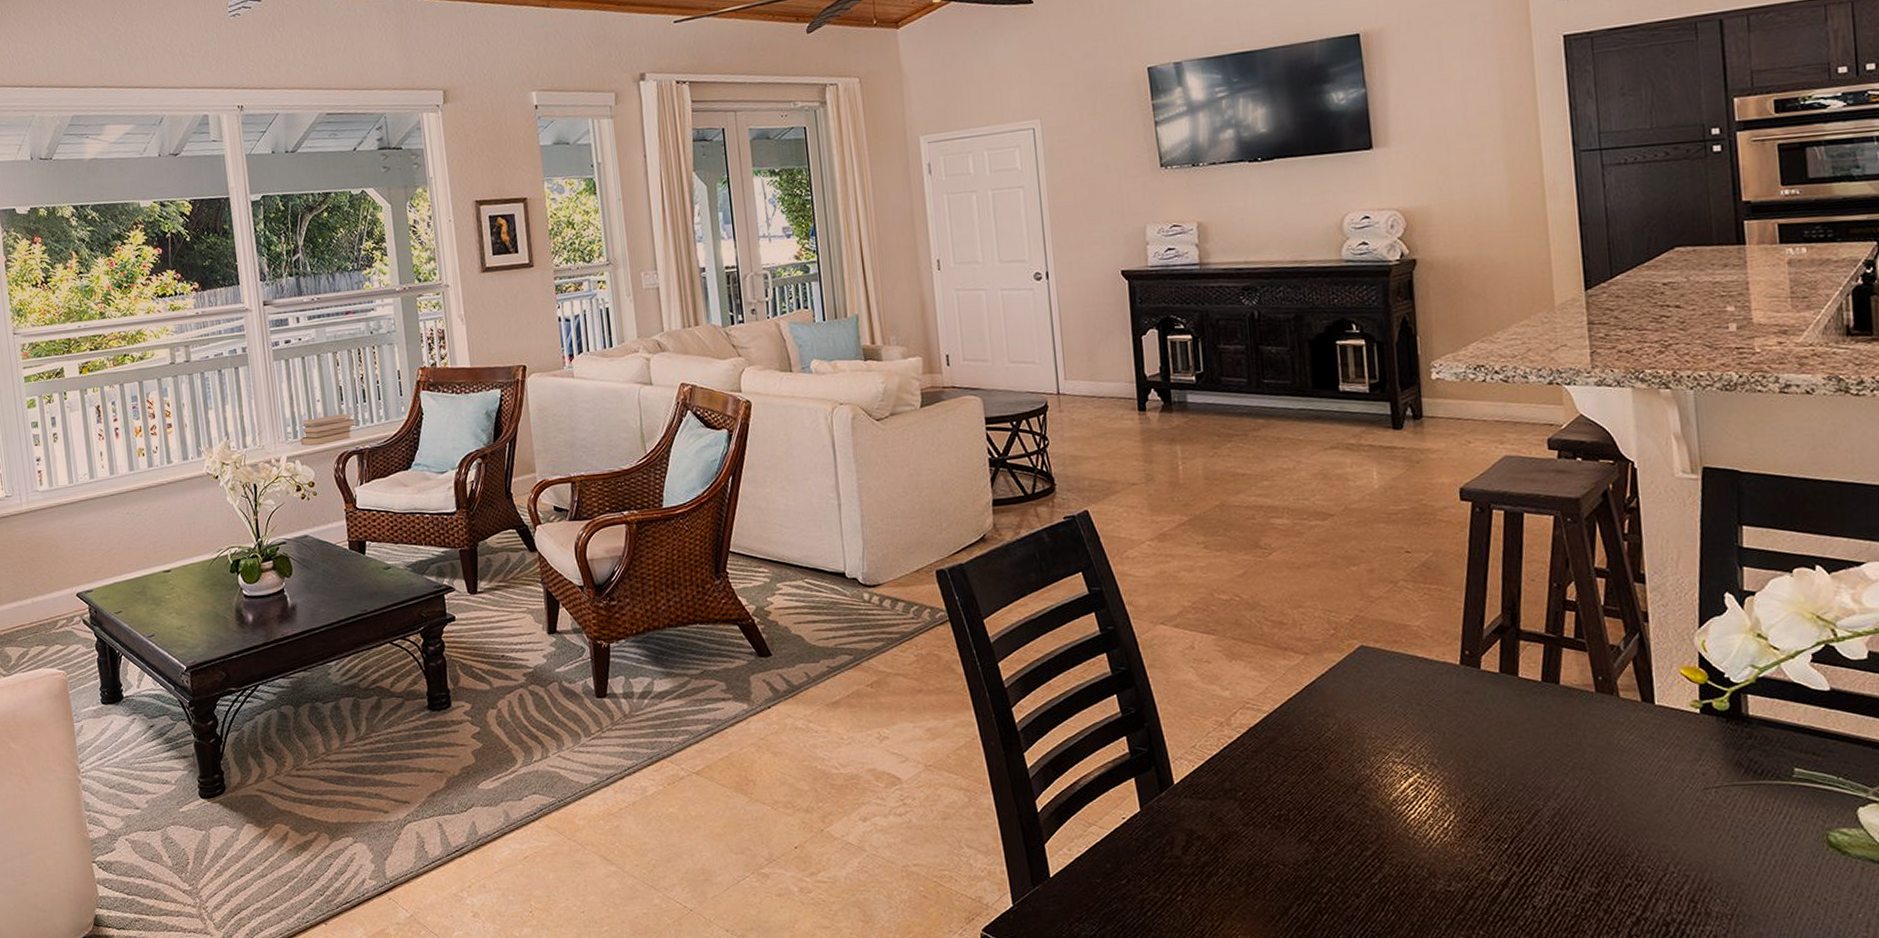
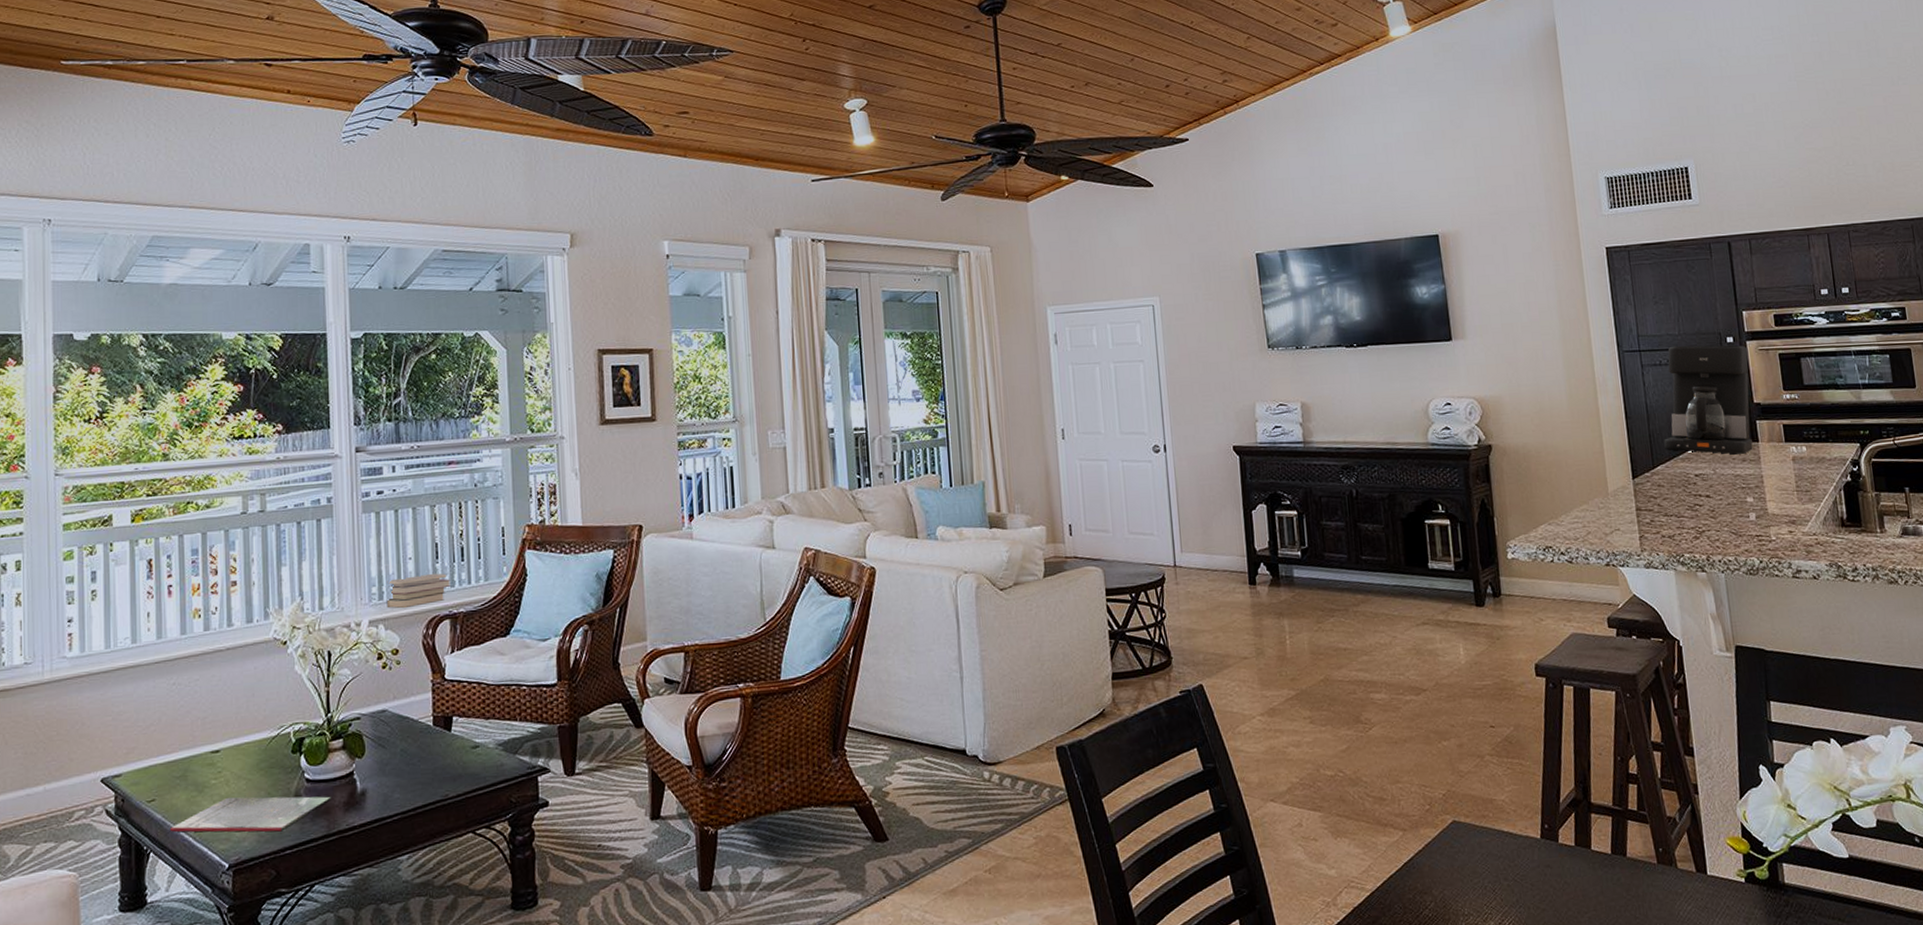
magazine: none [135,609,267,640] -> present [169,796,331,832]
coffee maker: none [1626,136,1739,260] -> present [1664,345,1753,455]

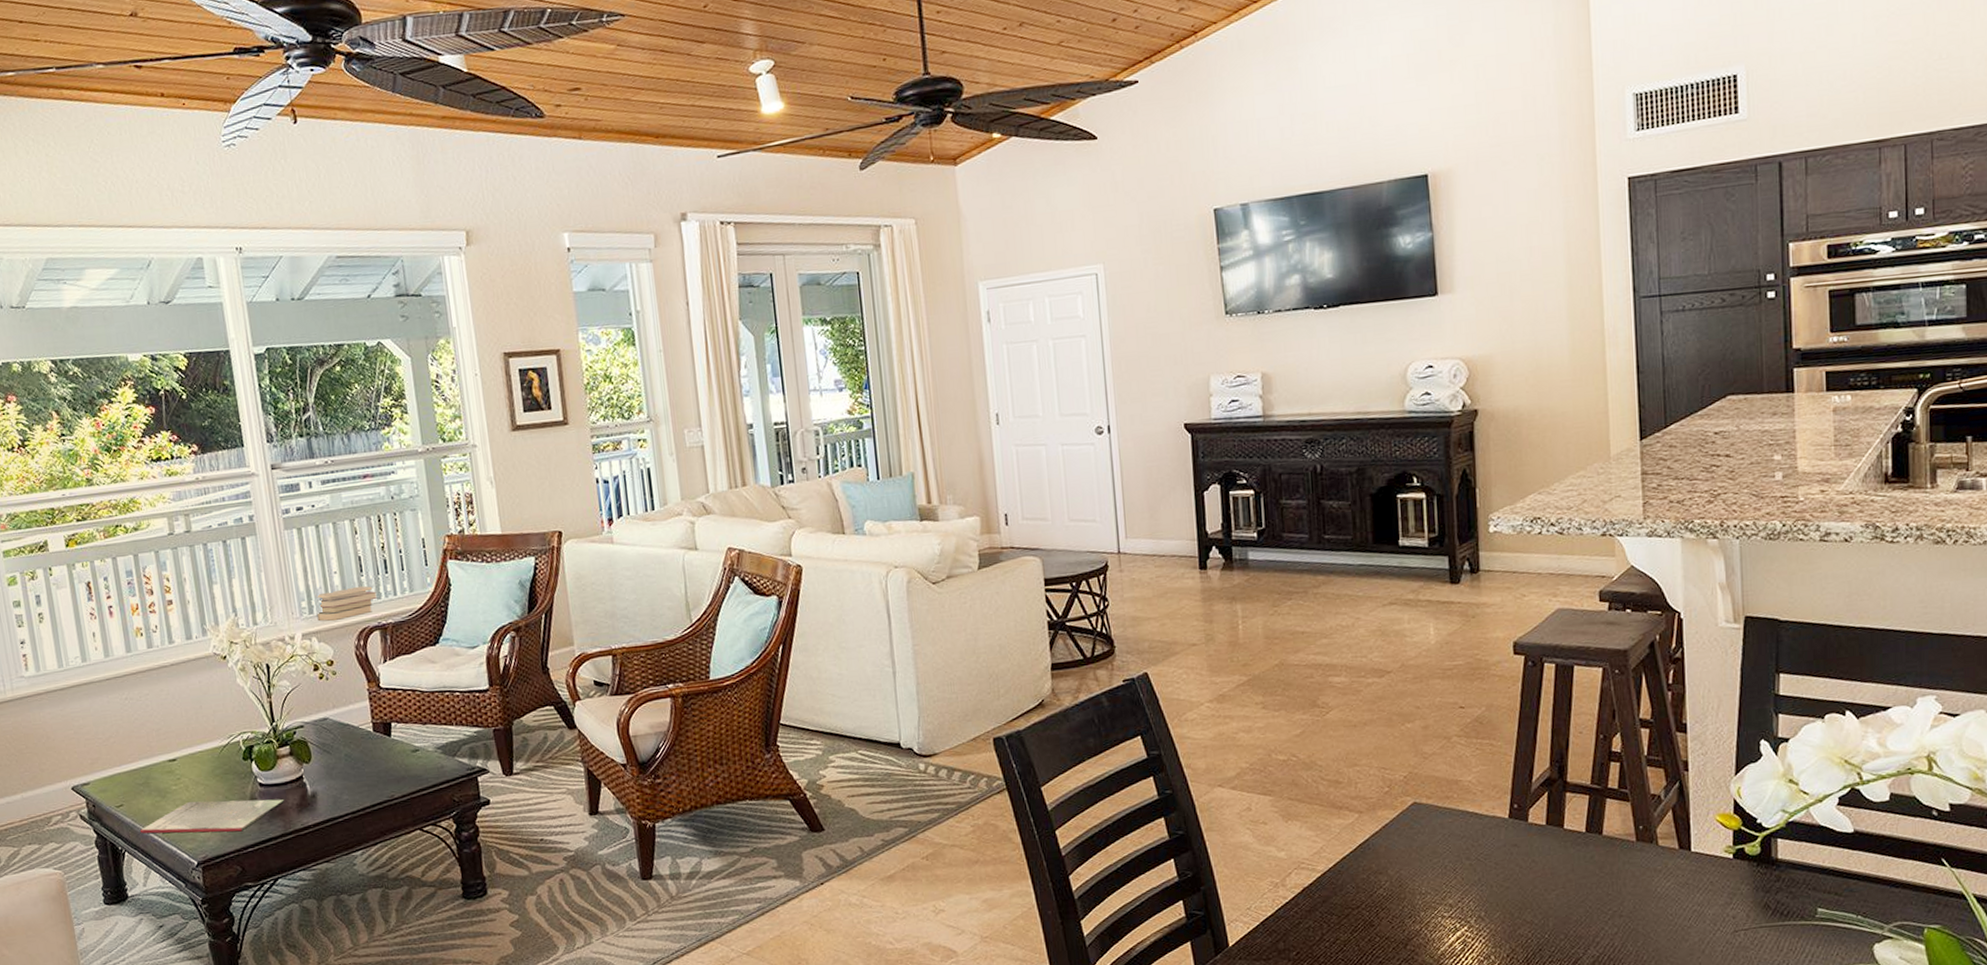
coffee maker: present [1664,345,1753,455] -> none [1680,282,1792,409]

